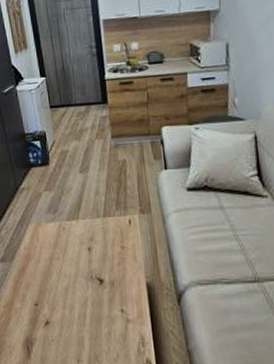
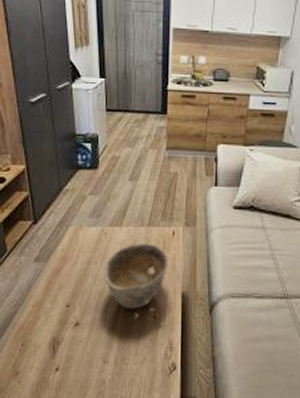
bowl: none [66,235,129,304] -> present [103,243,168,309]

